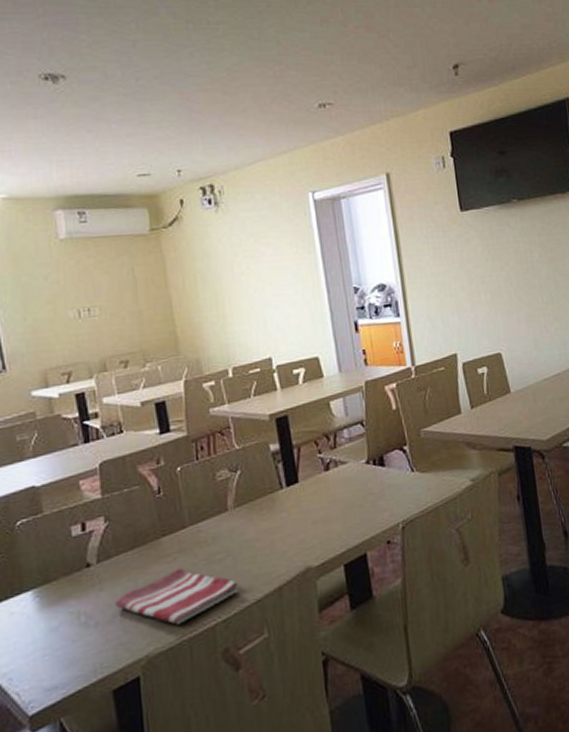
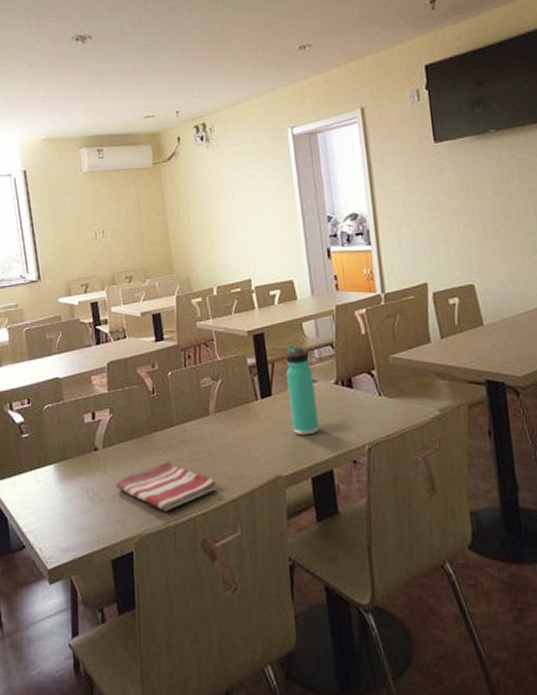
thermos bottle: none [313,426,351,522] -> present [286,345,319,436]

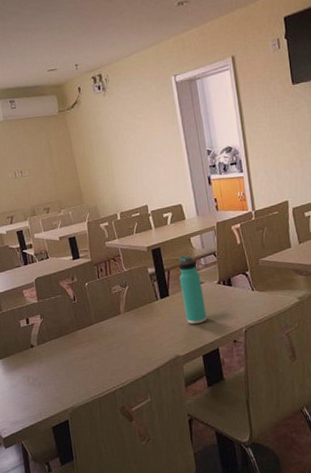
dish towel: present [115,460,217,511] -> none [50,350,130,389]

